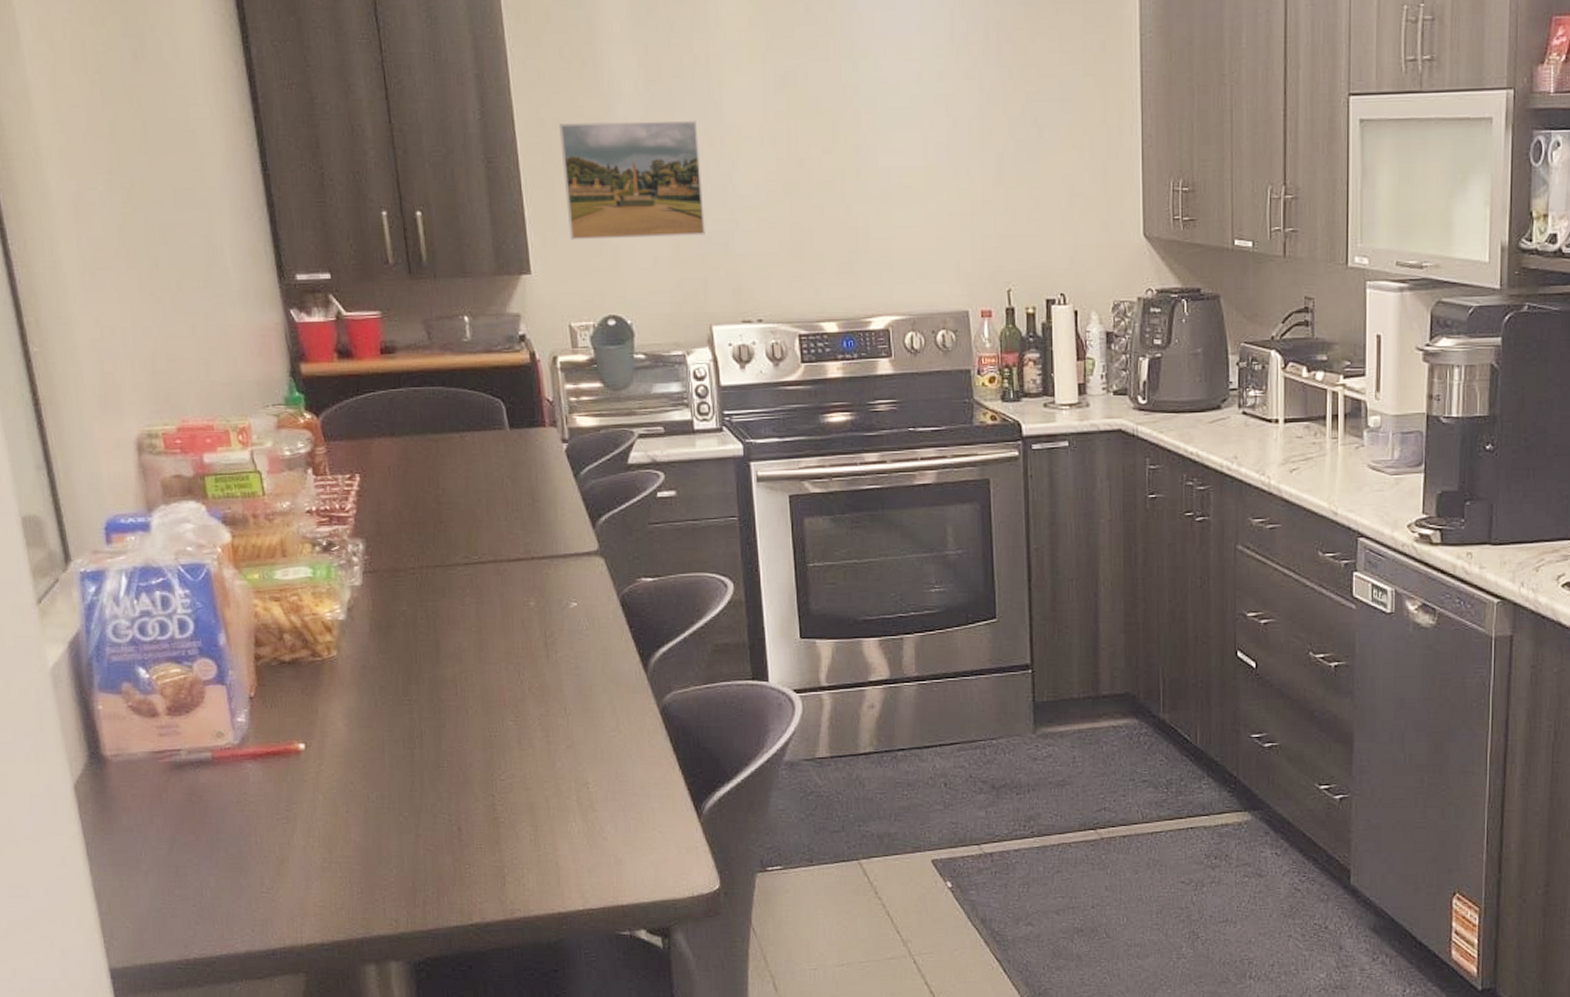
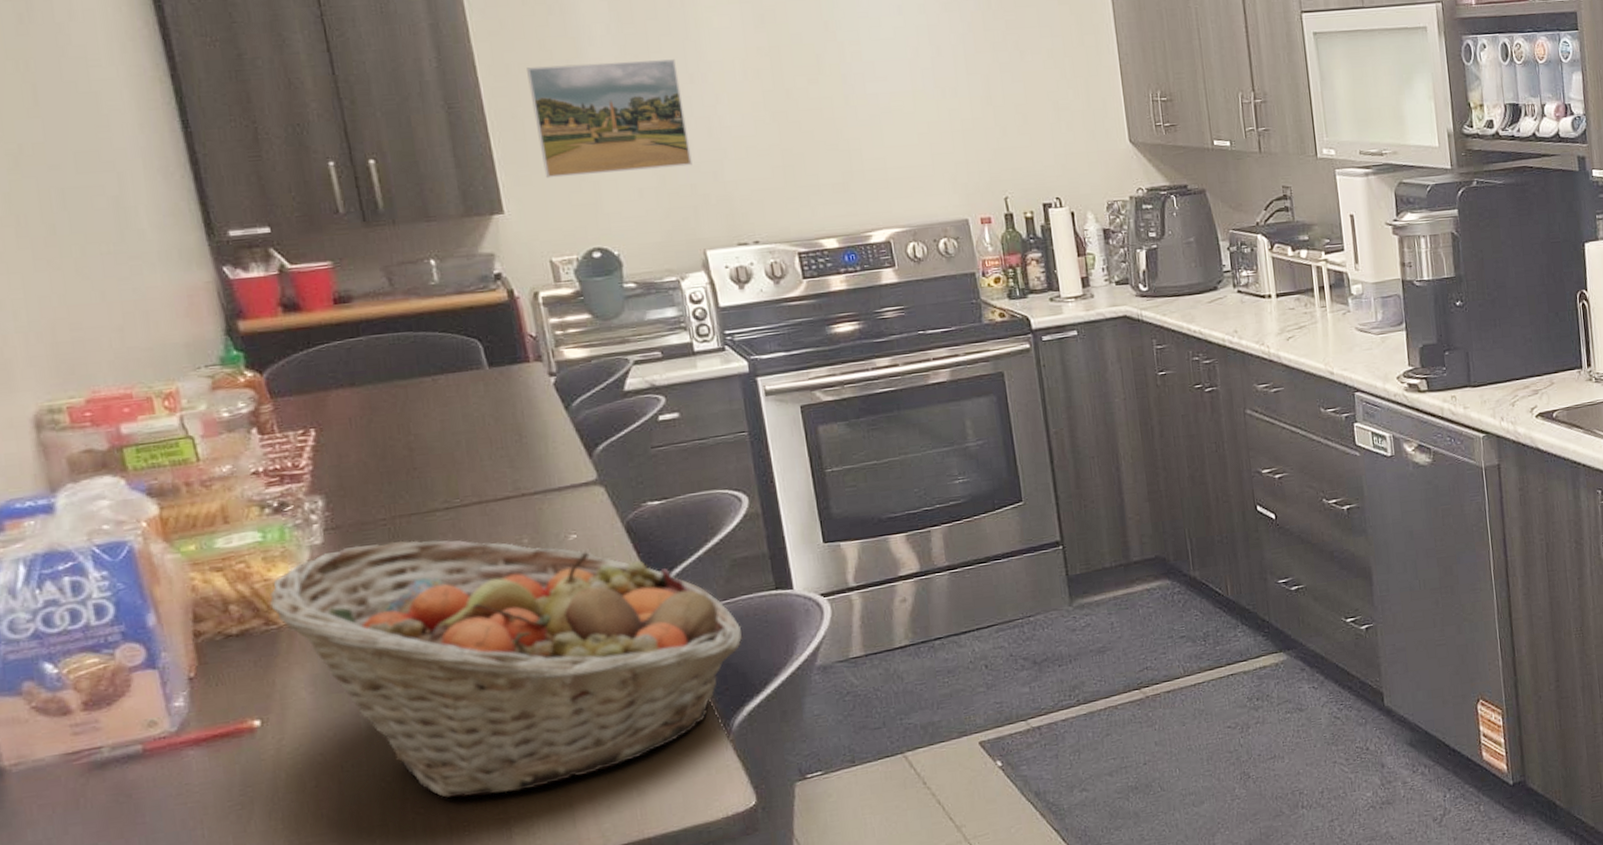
fruit basket: none [315,590,719,843] -> present [268,540,743,798]

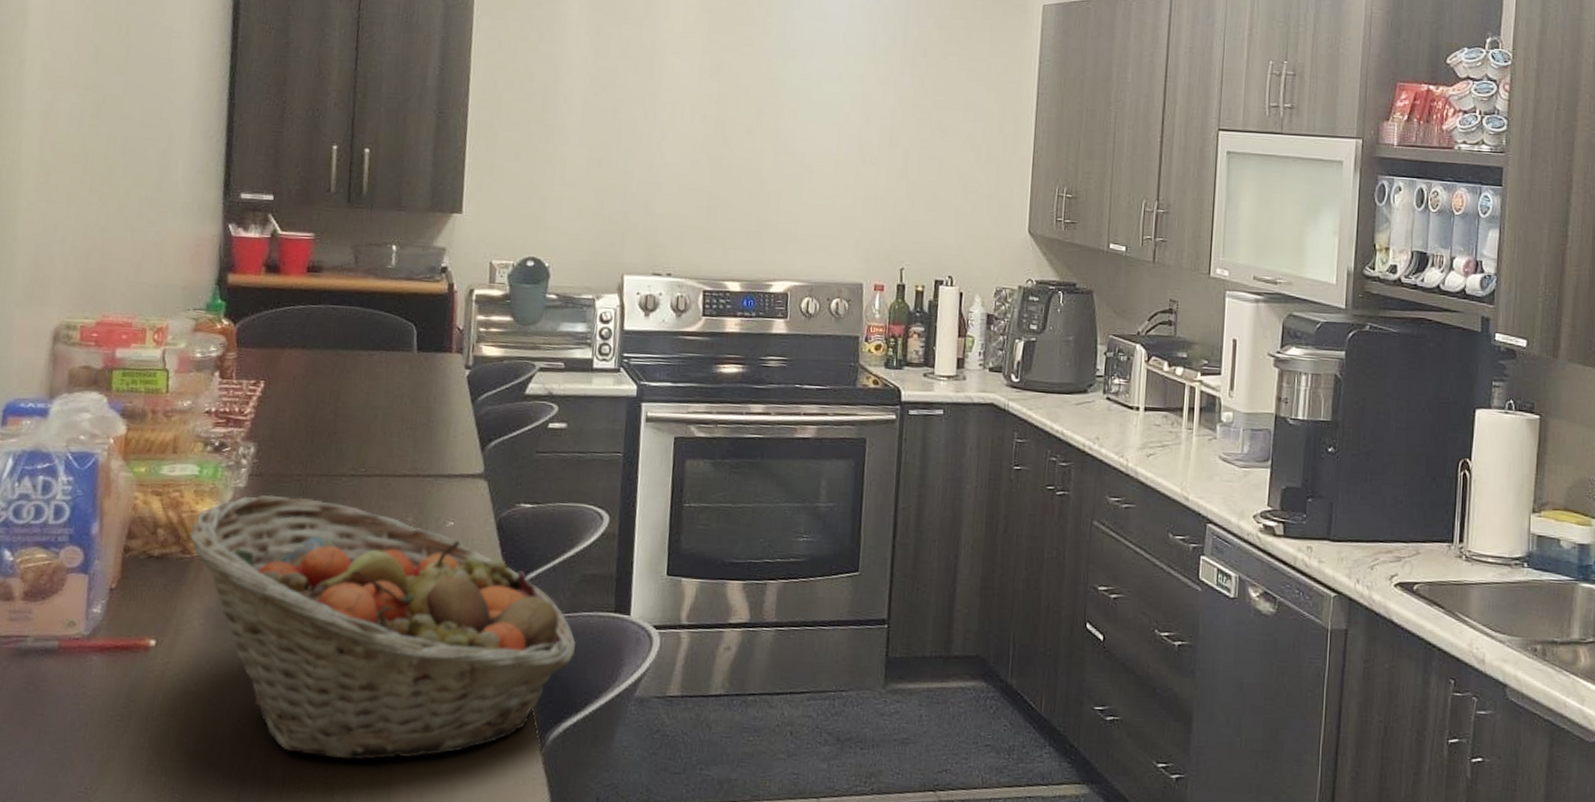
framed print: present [527,59,692,179] -> none [503,86,636,195]

